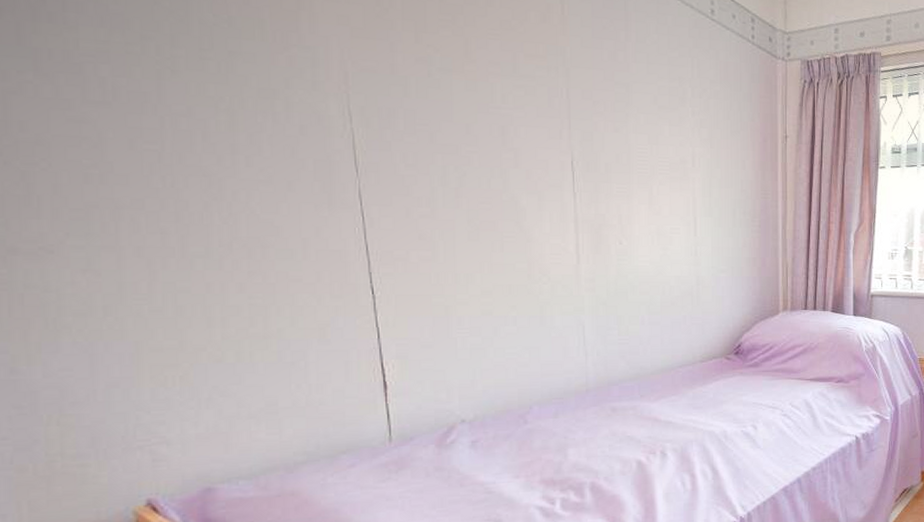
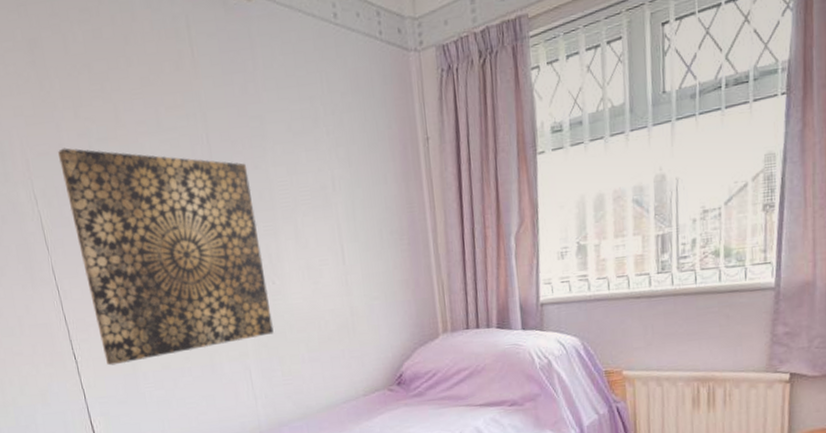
wall art: none [387,69,615,305] -> present [57,148,274,366]

